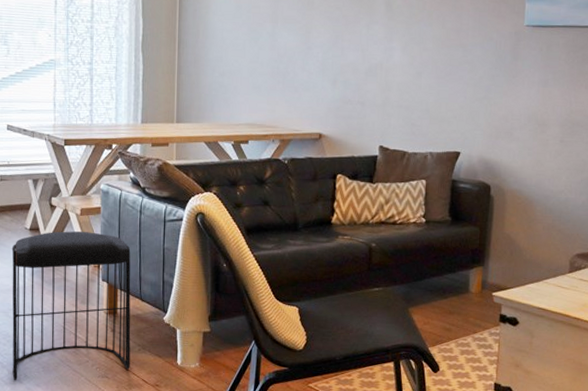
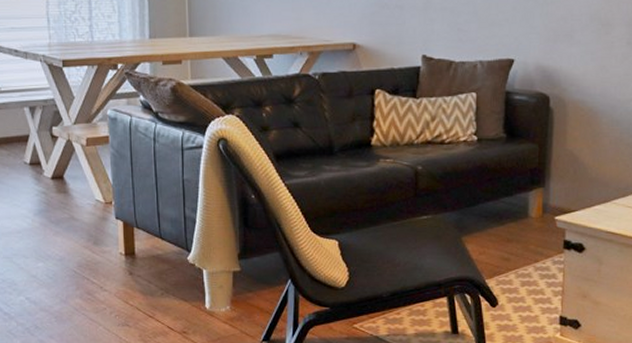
stool: present [11,231,131,381] -> none [10,164,153,333]

